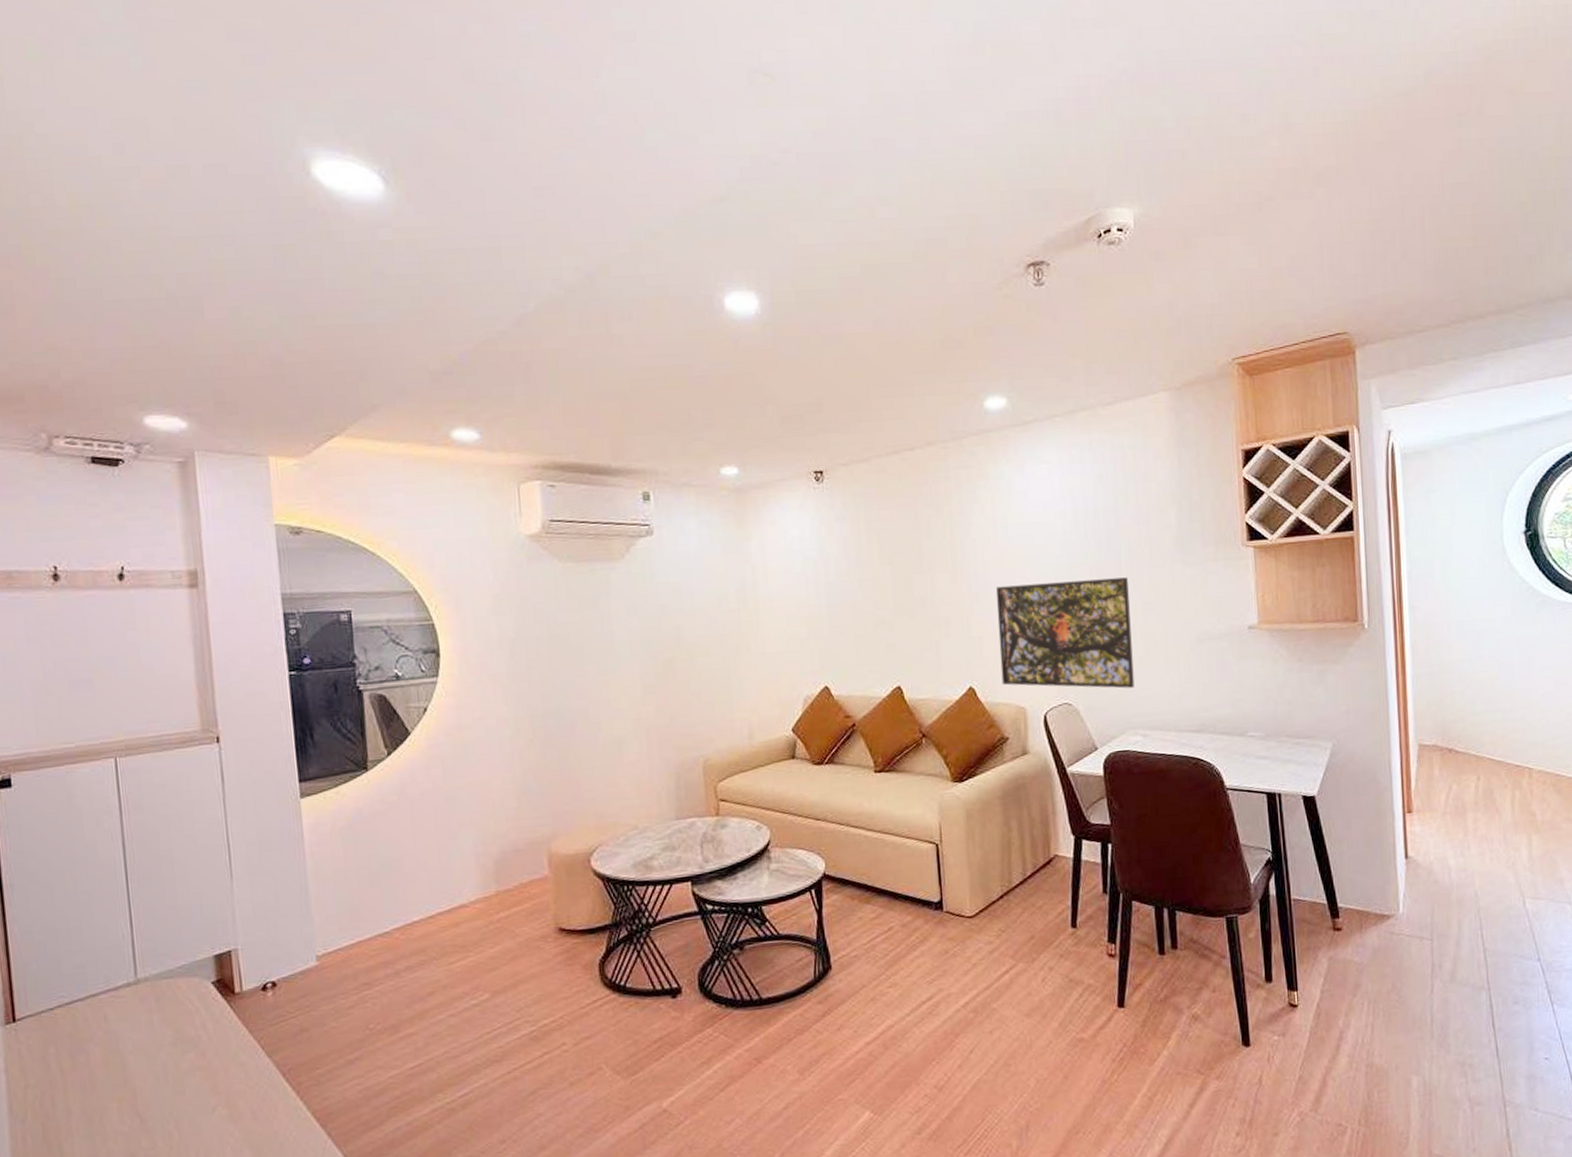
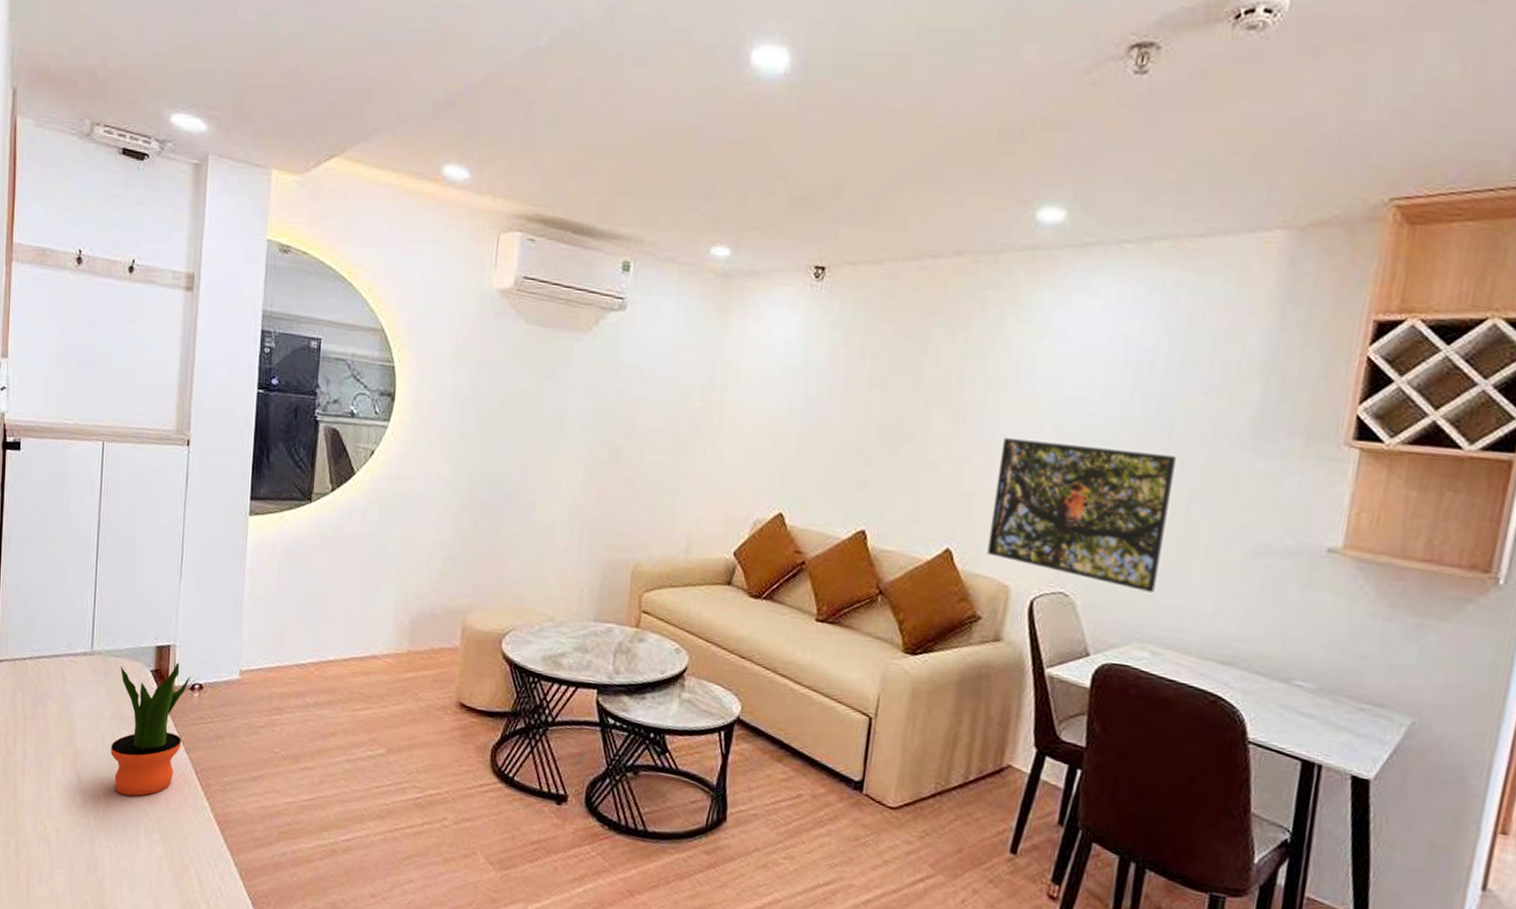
potted plant: none [175,966,261,1122] -> present [111,663,191,796]

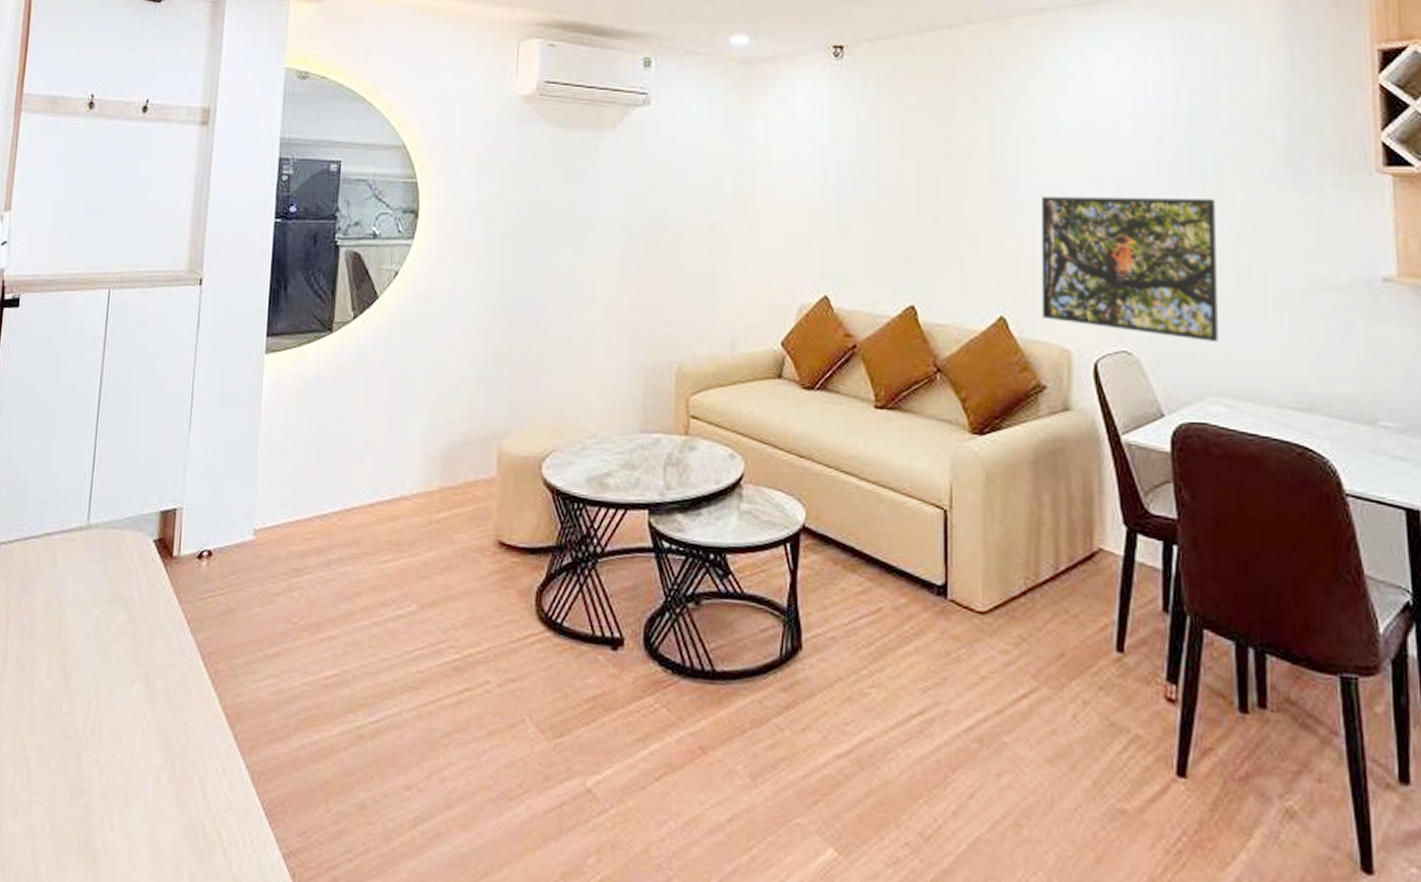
potted plant: present [111,663,191,796] -> none [105,528,199,695]

